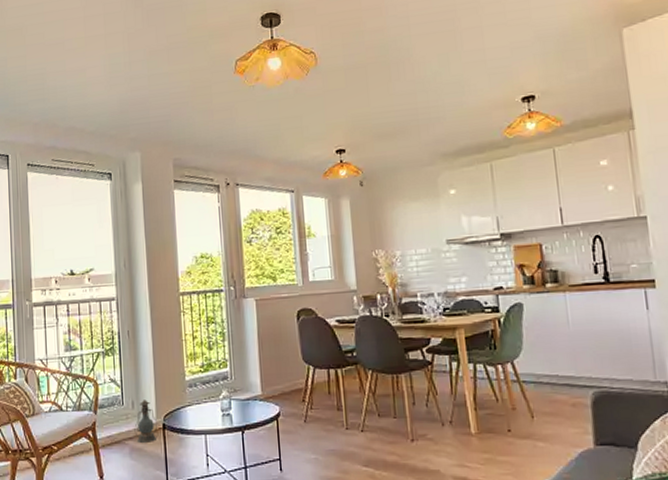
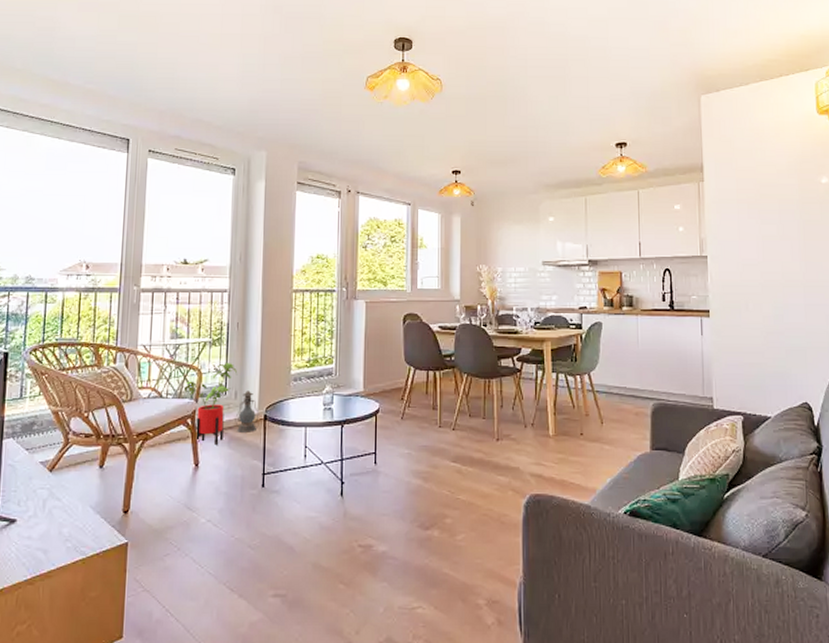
house plant: none [83,371,133,456] -> present [184,362,238,445]

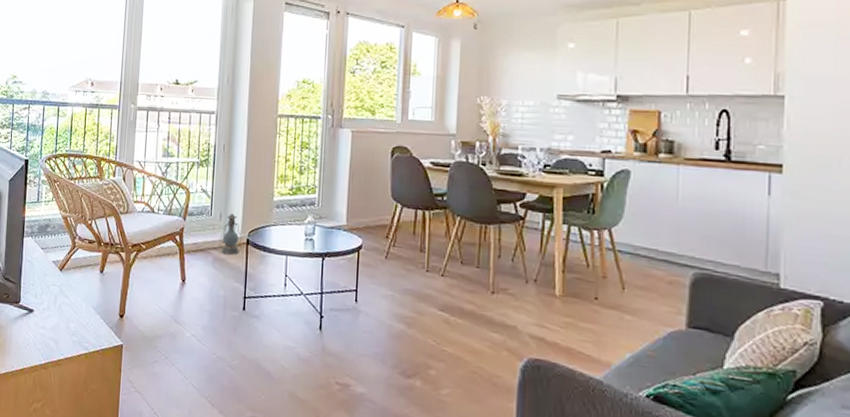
house plant: present [184,362,238,445] -> none [174,183,223,264]

